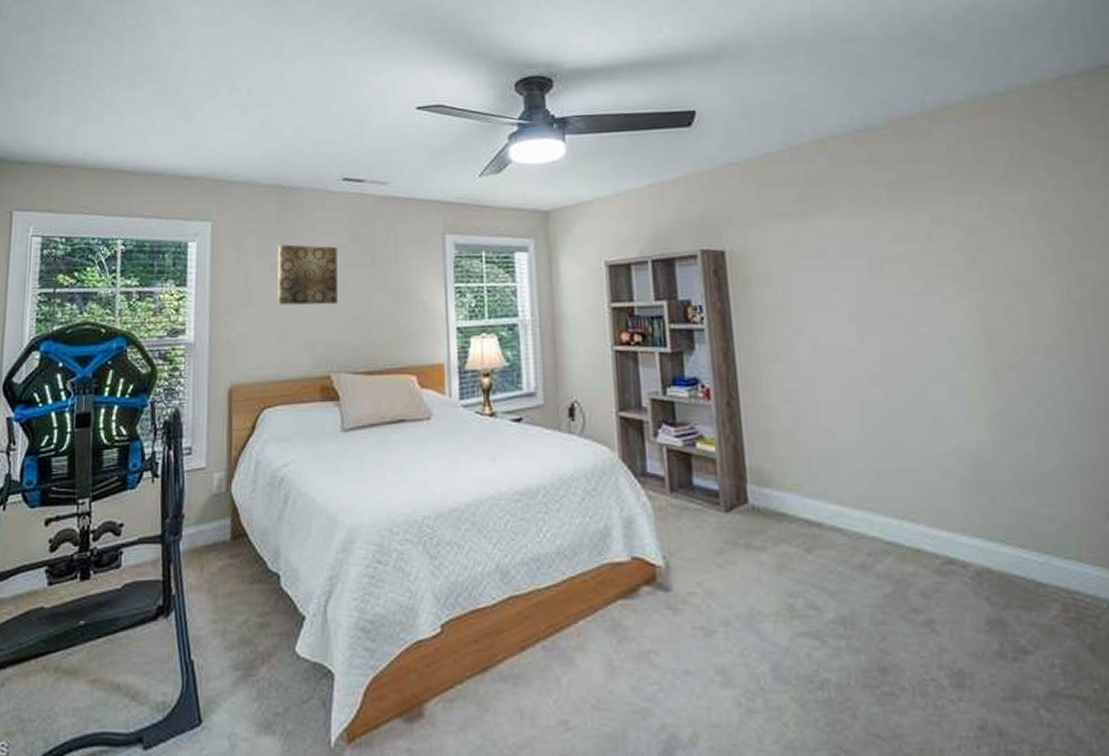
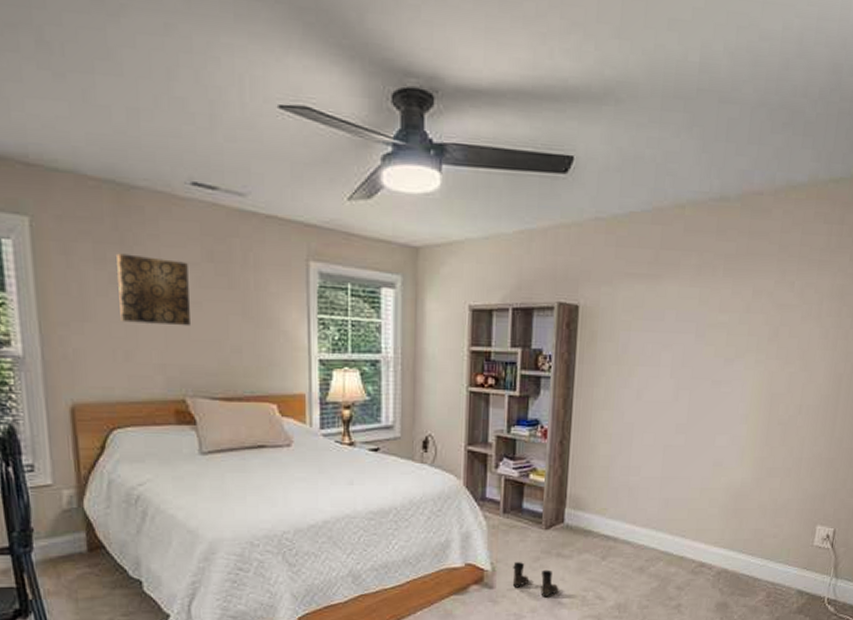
boots: none [691,556,756,605] -> present [512,562,559,598]

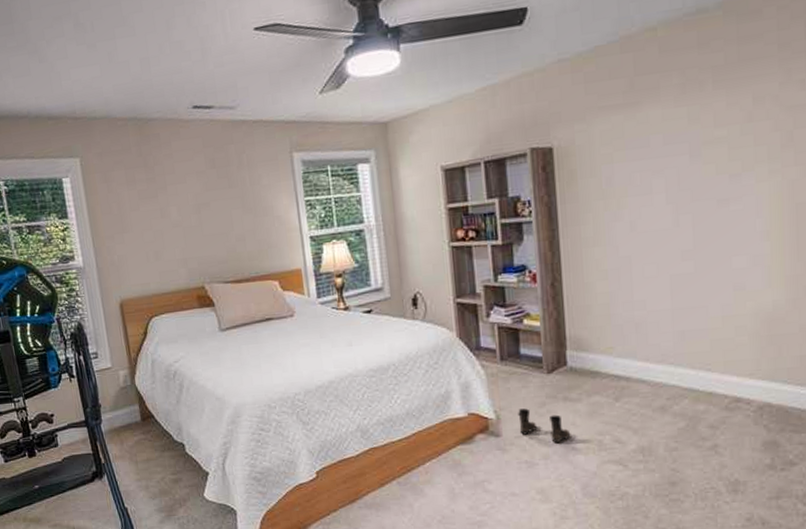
wall art: present [117,253,190,327] -> none [142,172,202,229]

